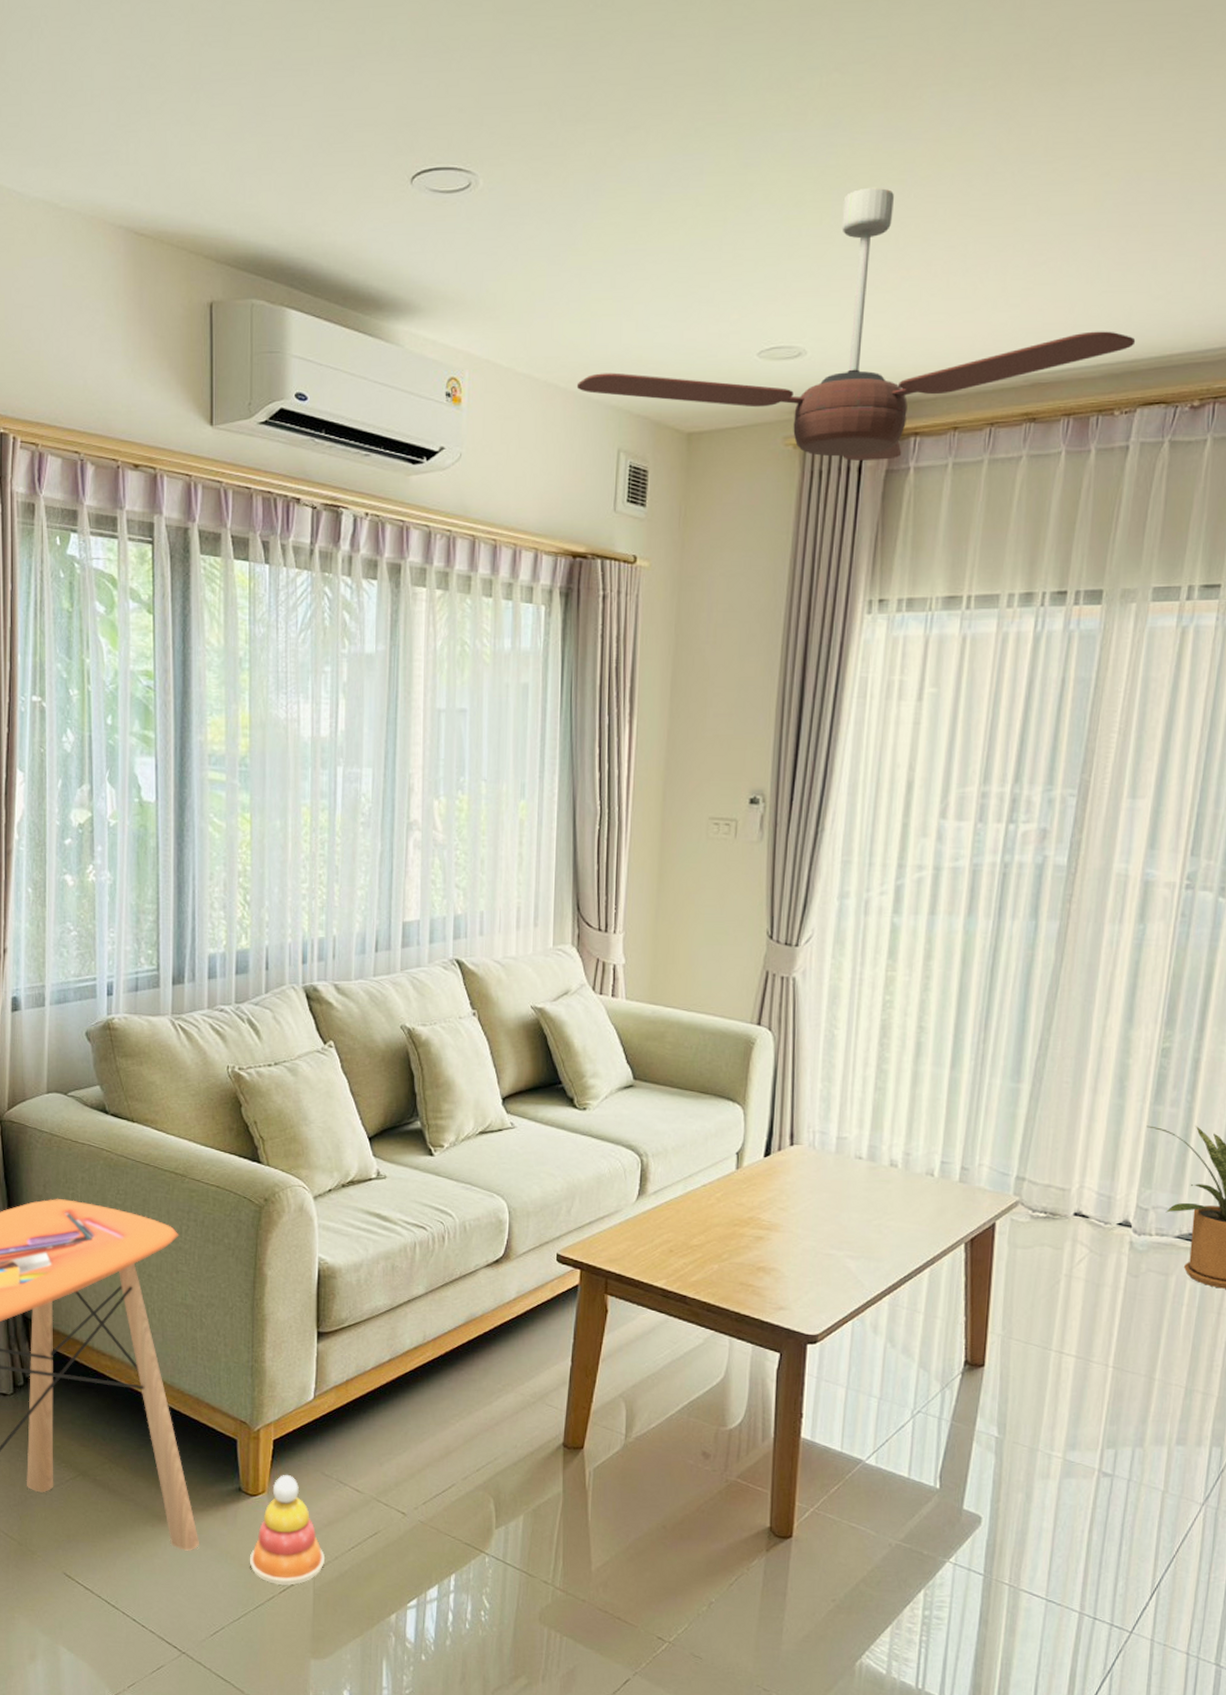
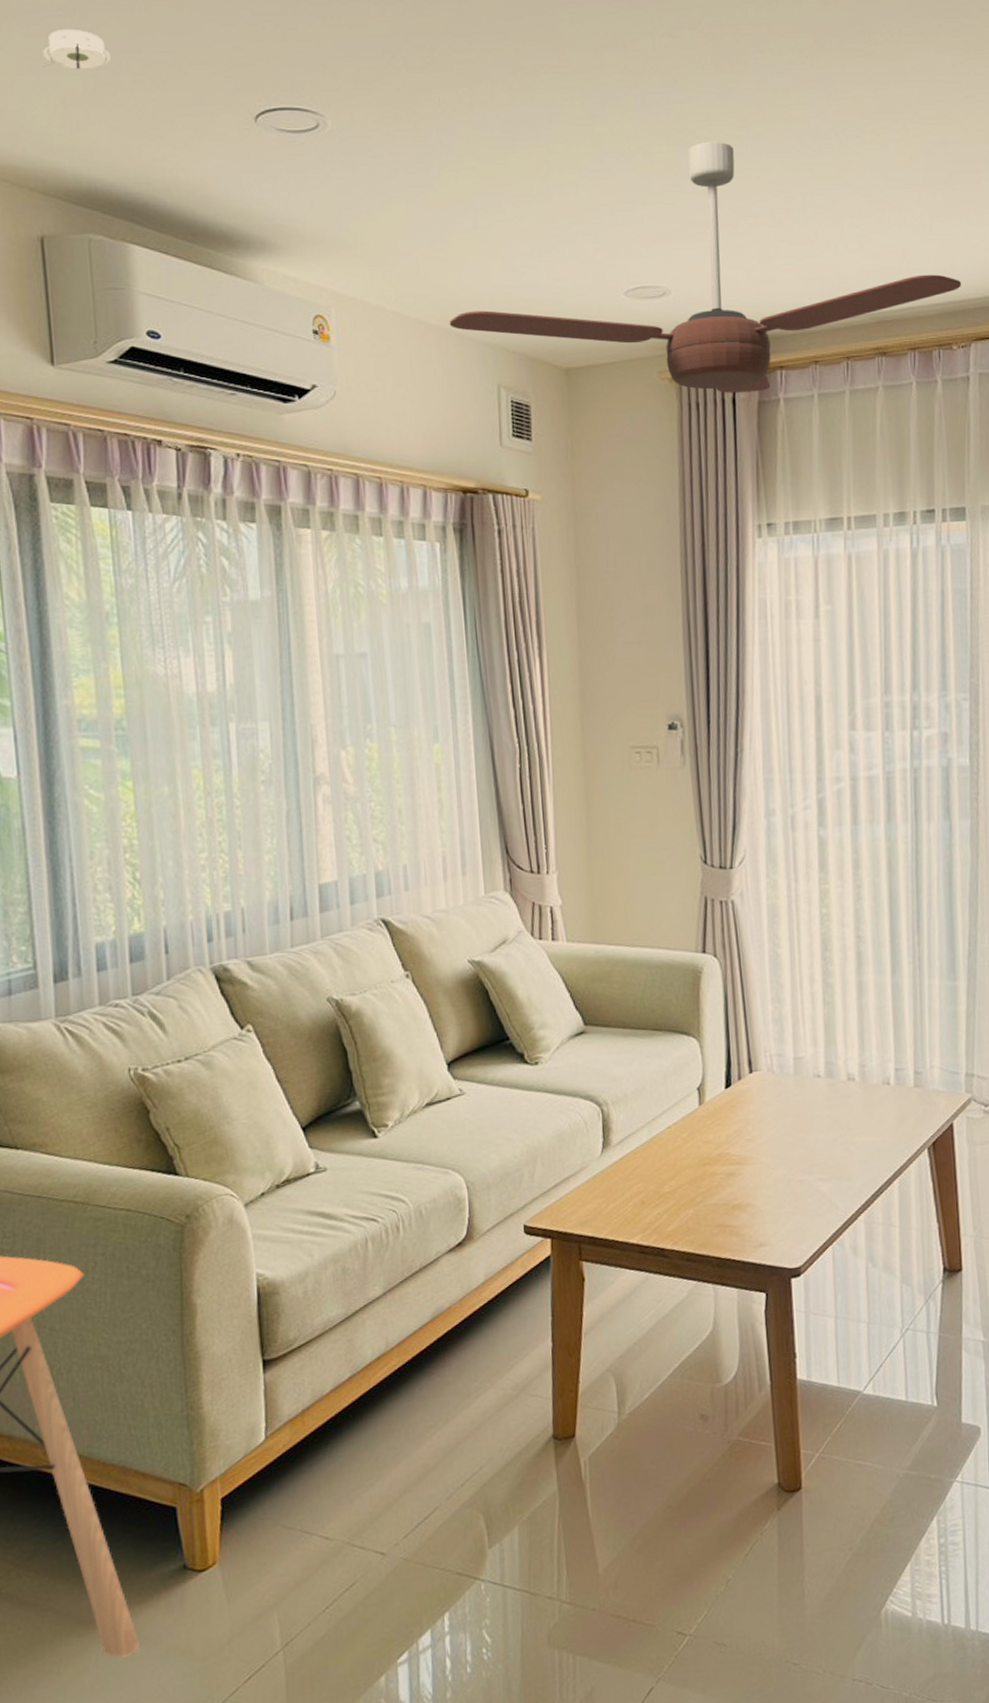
smoke detector: none [222,96,285,138] -> present [41,28,111,70]
stacking toy: present [249,1474,325,1585] -> none [203,1536,295,1673]

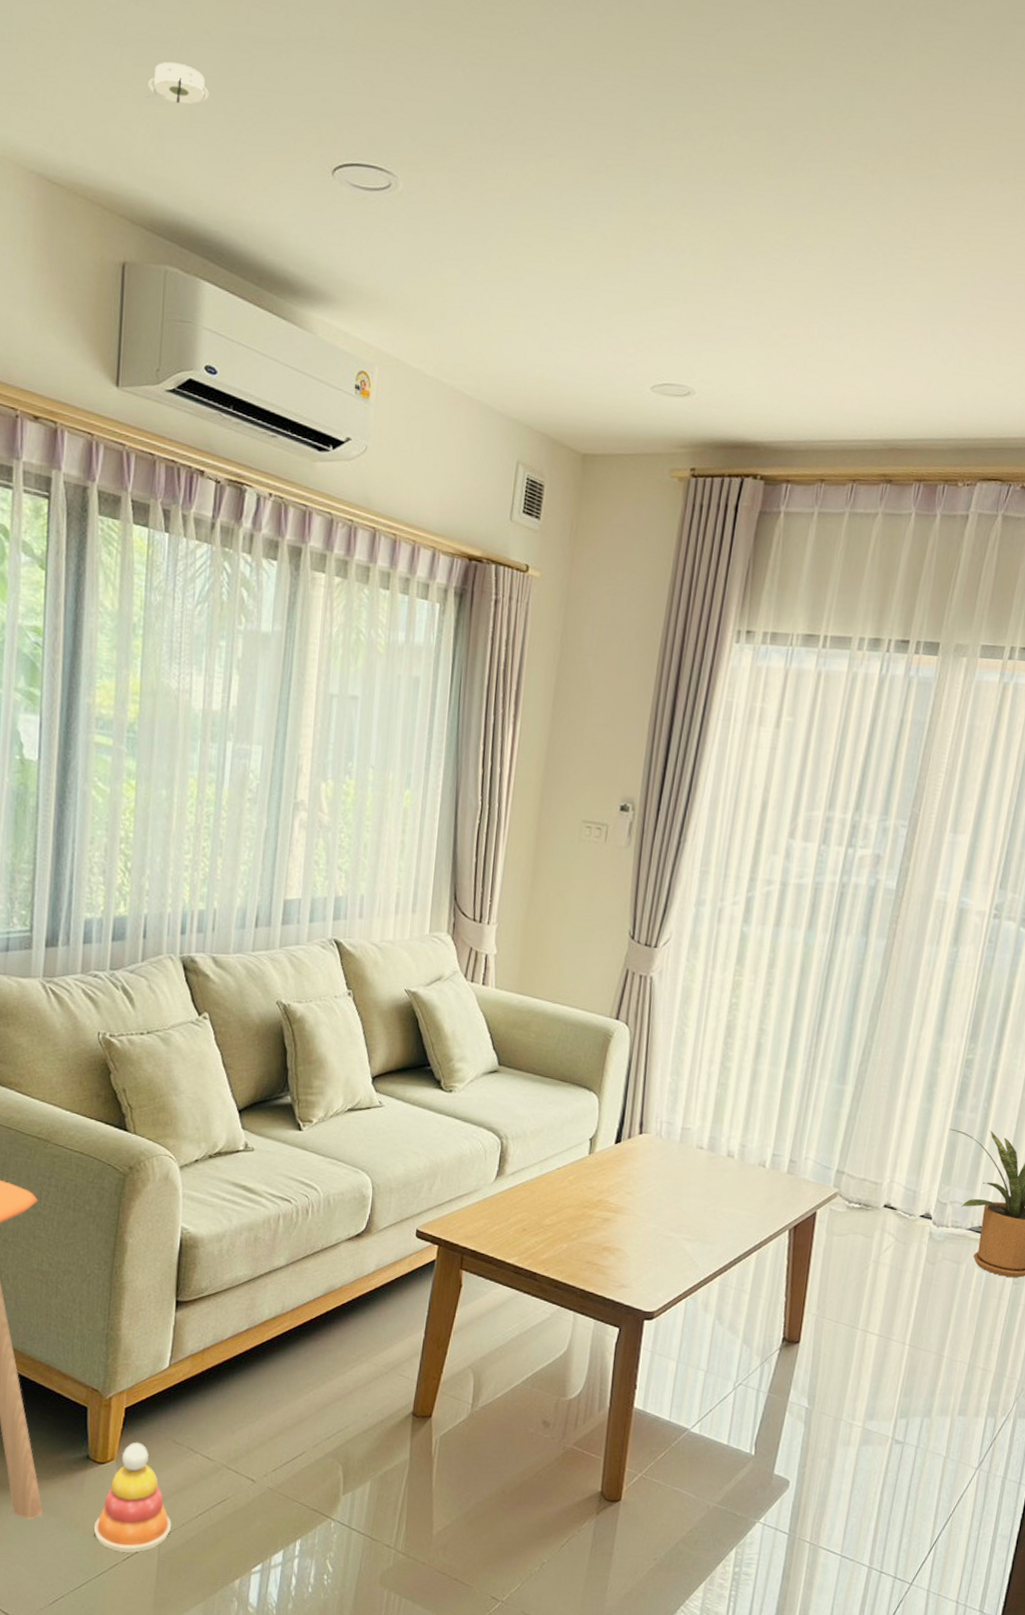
stacking toy: none [203,1536,295,1673] -> present [93,1442,171,1553]
ceiling fan: present [449,141,962,393] -> none [481,247,980,502]

